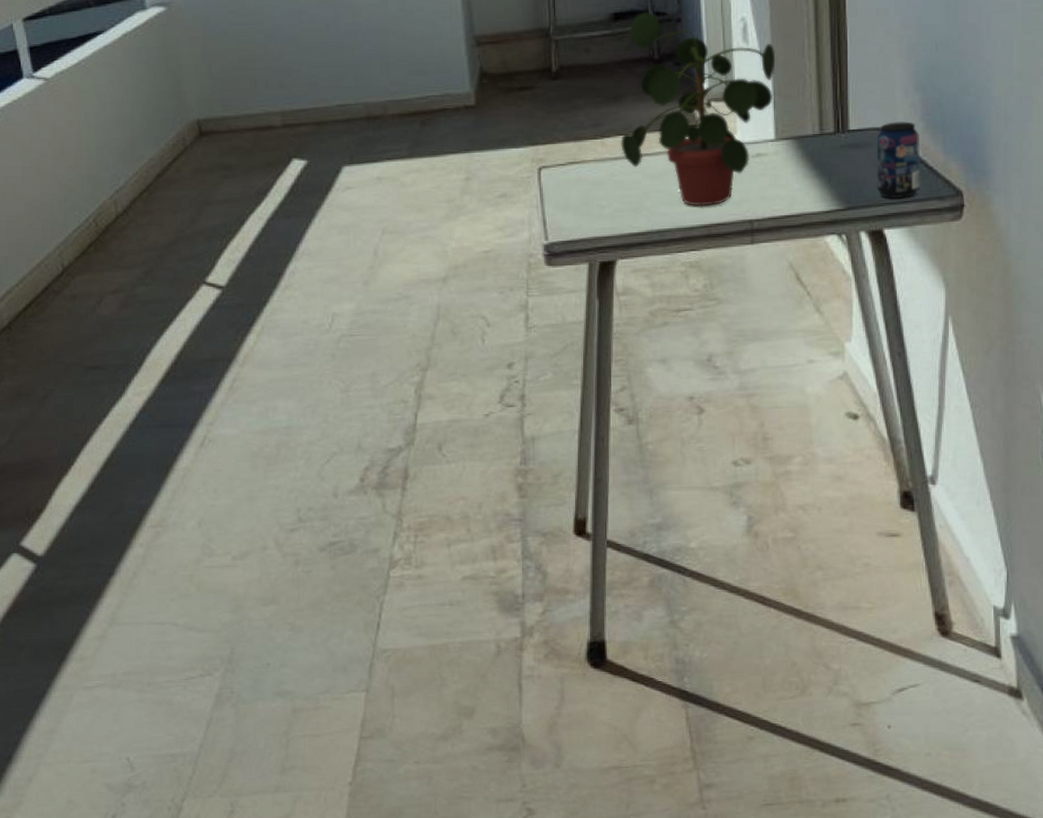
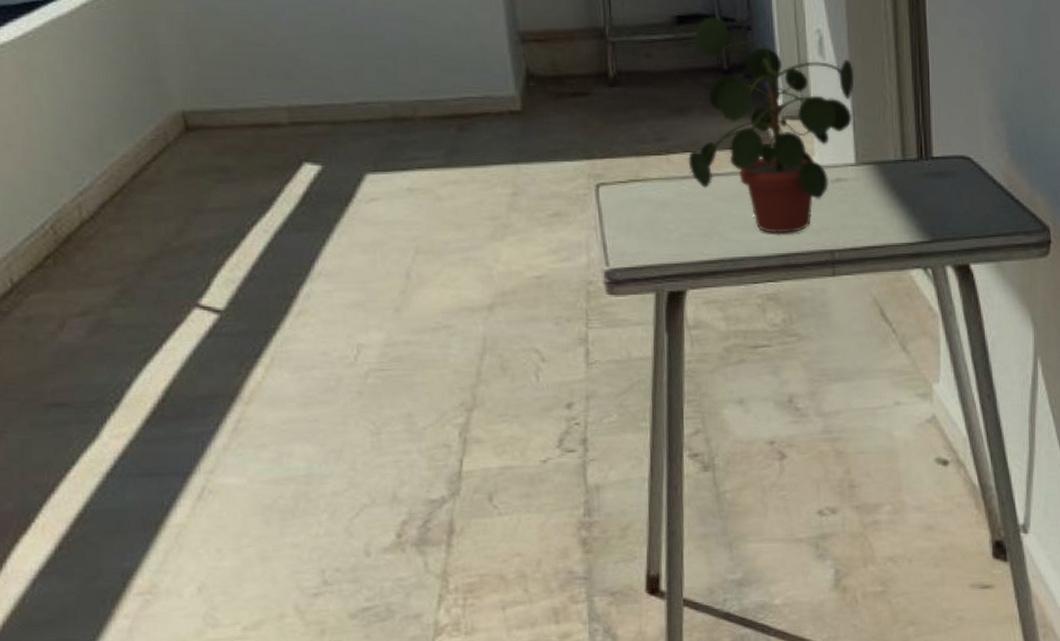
beverage can: present [876,121,920,199] -> none [961,150,1007,233]

